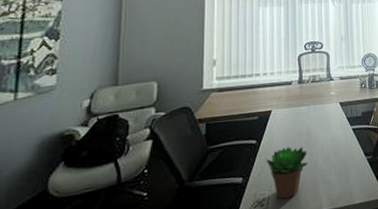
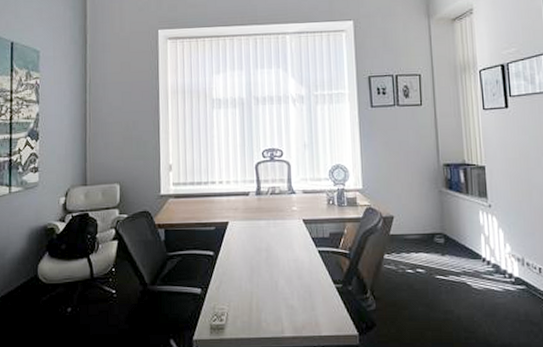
succulent plant: present [266,146,309,199] -> none [224,263,269,318]

